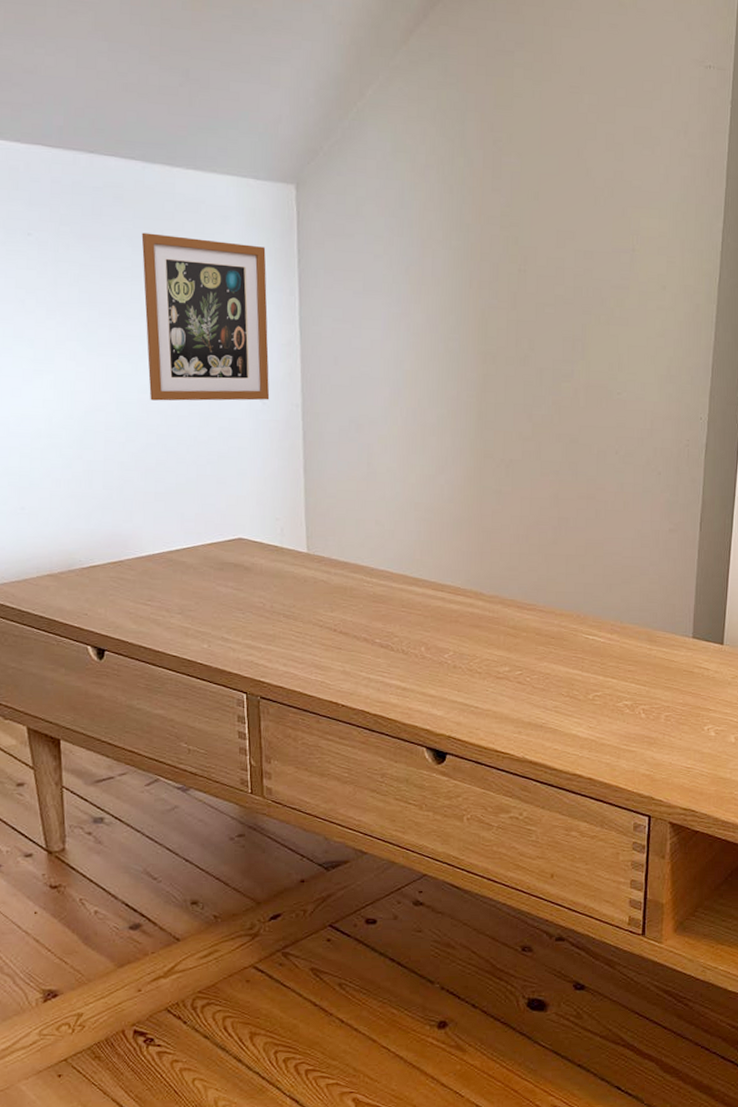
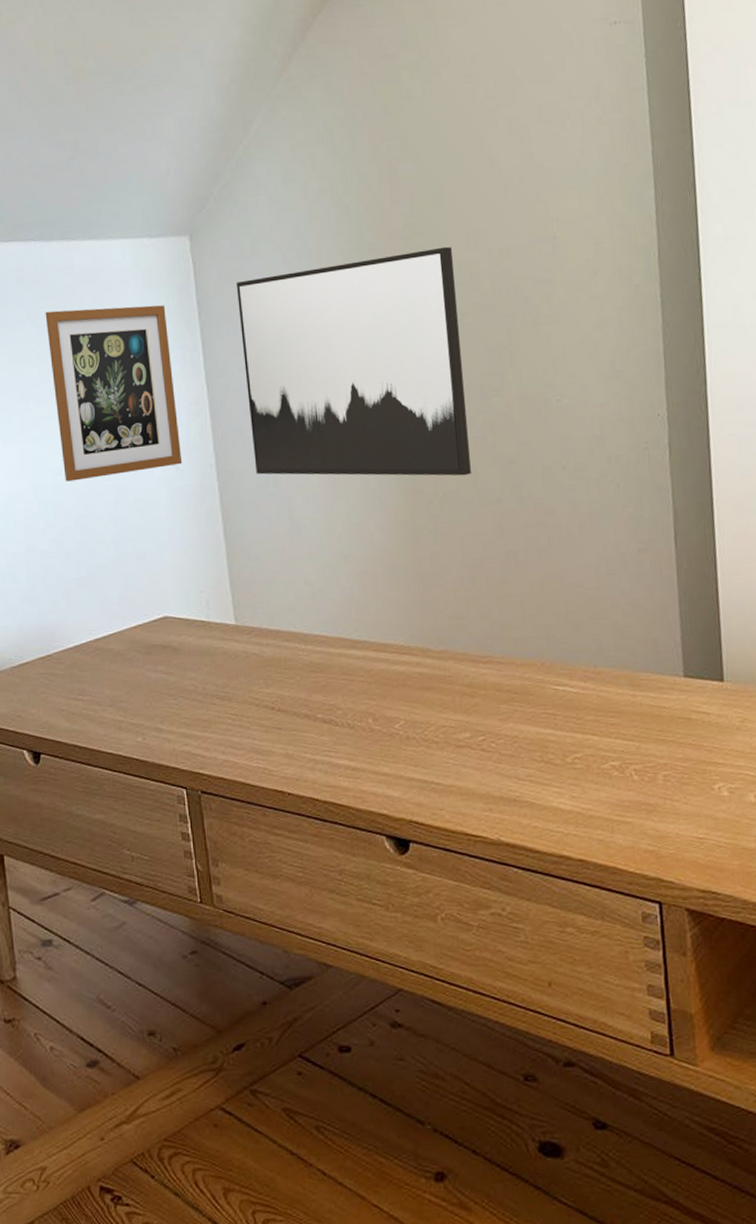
wall art: none [337,237,542,447] -> present [236,246,471,476]

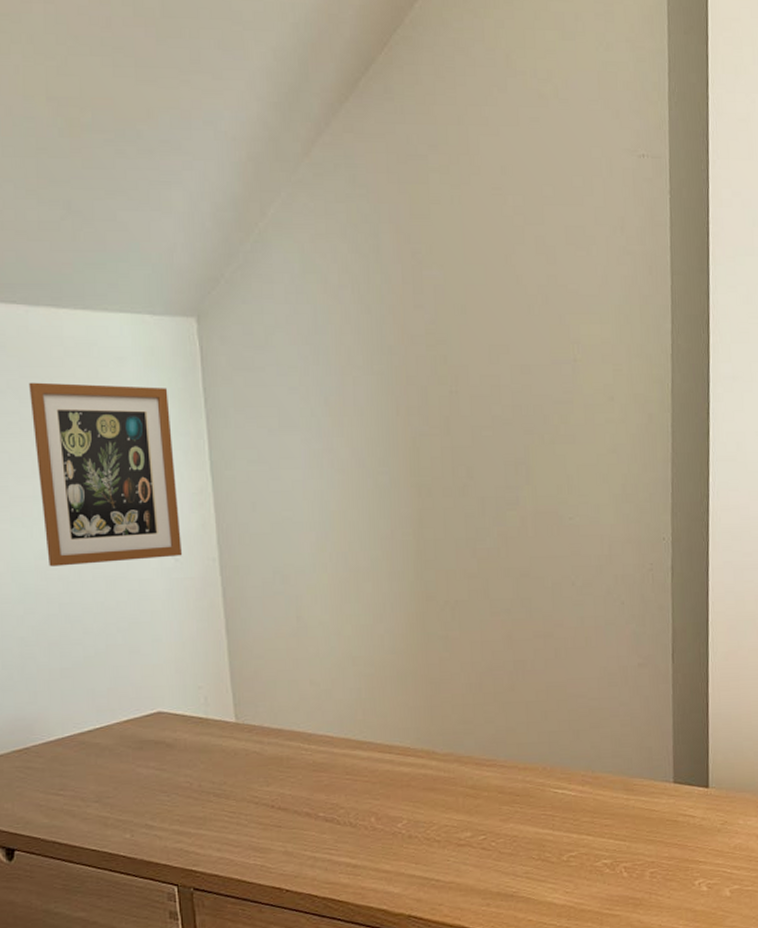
wall art: present [236,246,471,476] -> none [246,357,483,585]

